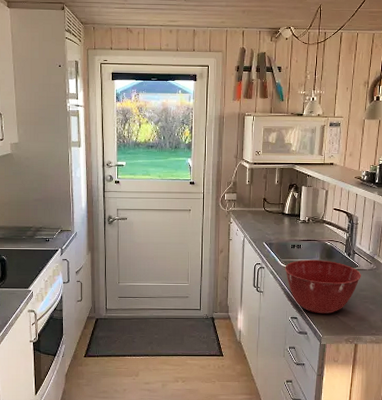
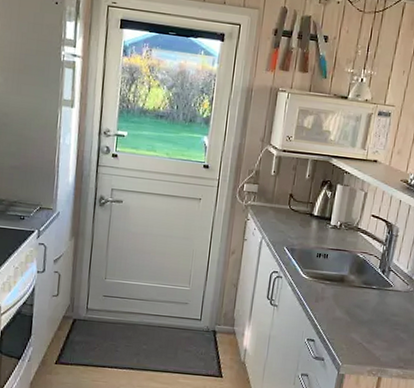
mixing bowl: present [285,259,361,314] -> none [306,272,395,339]

